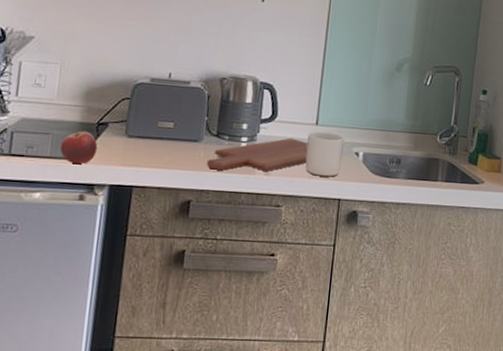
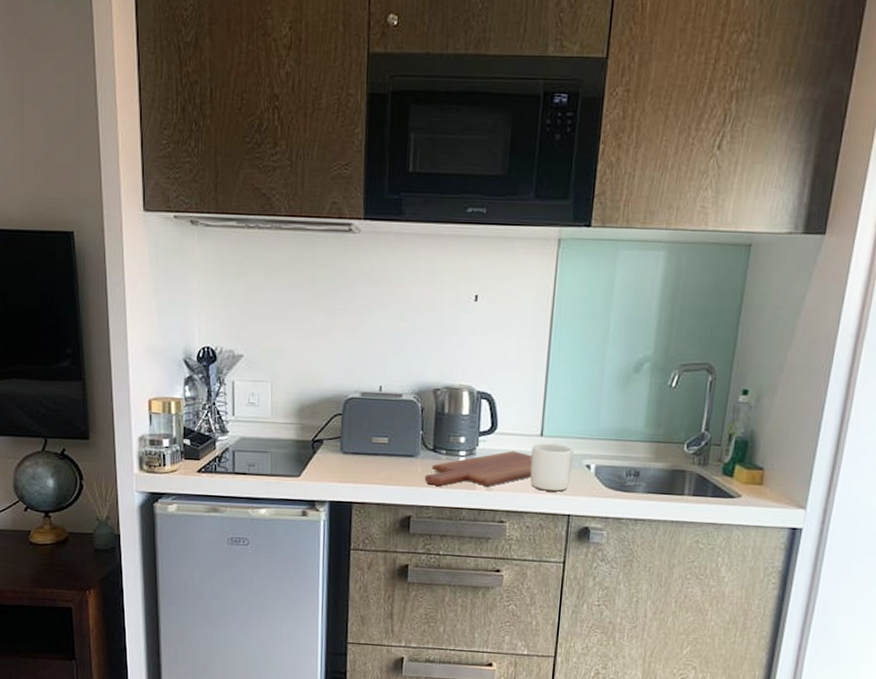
fruit: present [60,131,98,164] -> none [280,448,315,481]

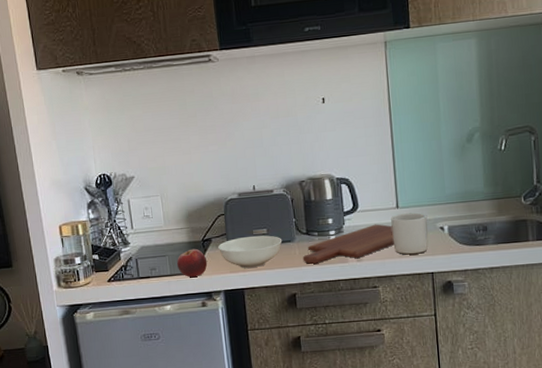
fruit: none [280,448,315,481] -> present [177,248,208,277]
bowl: none [330,443,405,480] -> present [218,235,283,268]

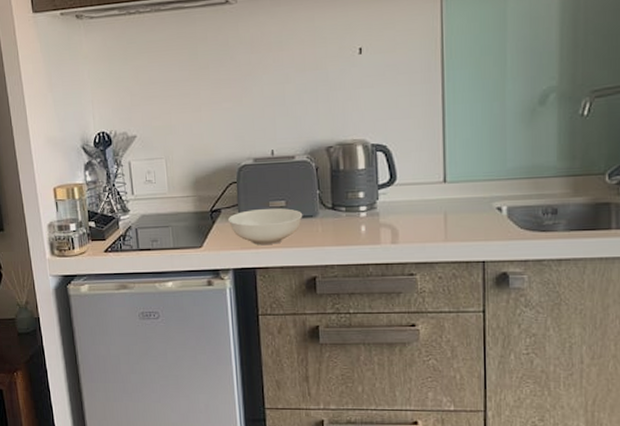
fruit: present [177,248,208,277] -> none [181,219,216,252]
cutting board: present [302,224,394,265] -> none [326,200,438,245]
mug: present [391,212,429,255] -> none [436,188,482,239]

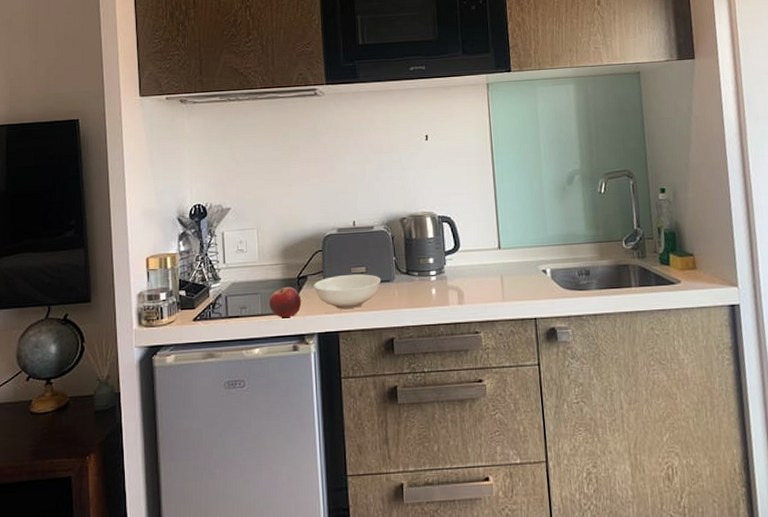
fruit: none [181,219,216,252] -> present [269,286,302,317]

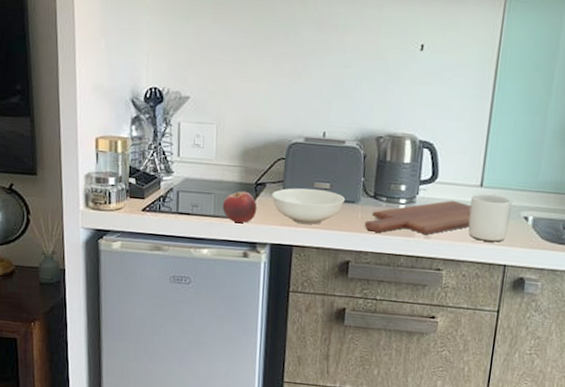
cutting board: none [401,265,496,307] -> present [364,200,472,235]
mug: none [493,254,531,299] -> present [468,193,513,242]

